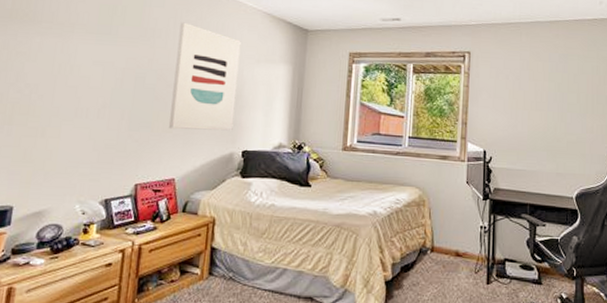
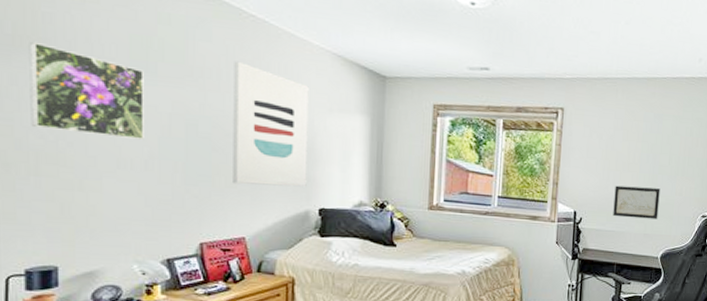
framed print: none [12,13,107,91] -> present [29,41,144,139]
wall art: none [523,124,570,158] -> present [613,185,660,219]

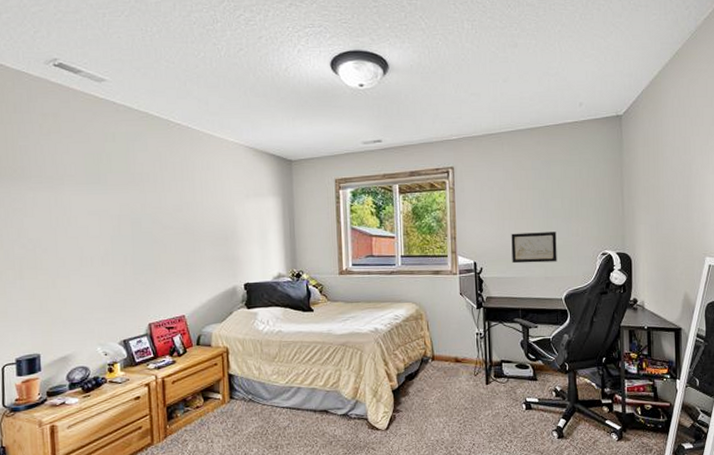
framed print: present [29,41,144,139] -> none [11,170,100,241]
wall art: present [233,61,309,187] -> none [166,164,232,270]

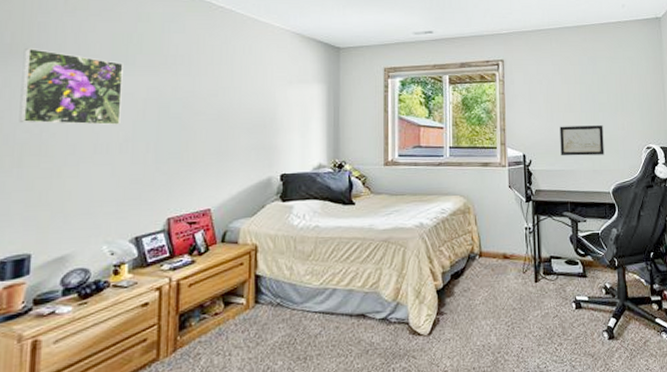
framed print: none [11,170,100,241] -> present [19,47,123,125]

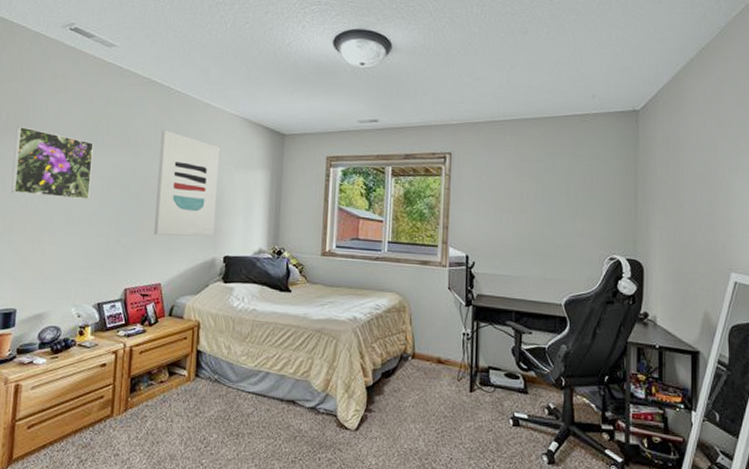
wall art: none [200,47,271,159] -> present [154,130,220,237]
wall art: present [559,125,605,156] -> none [508,228,559,263]

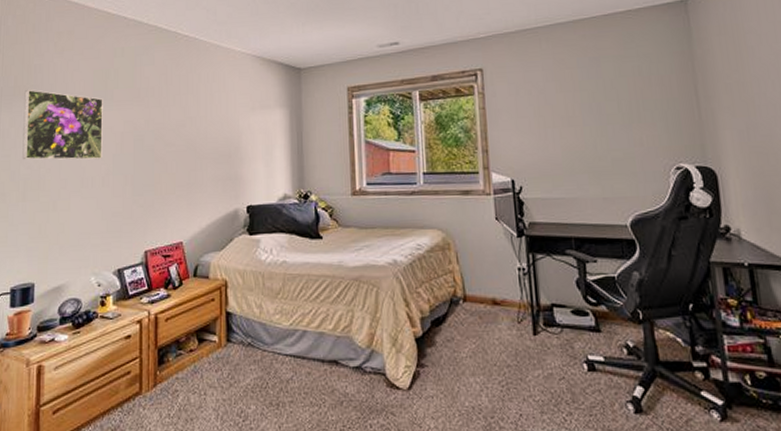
wall art: present [154,130,220,237] -> none [172,77,235,191]

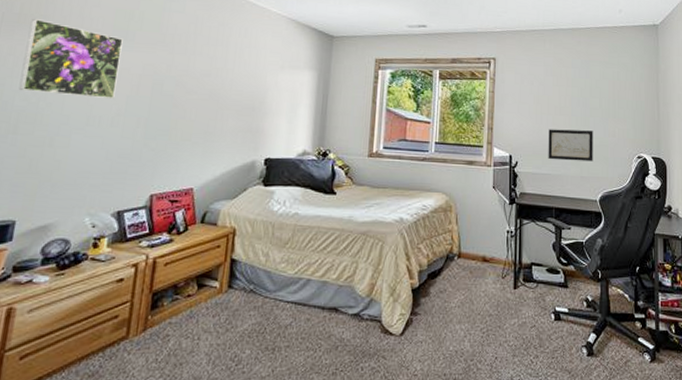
wall art: none [556,141,617,181] -> present [548,129,593,161]

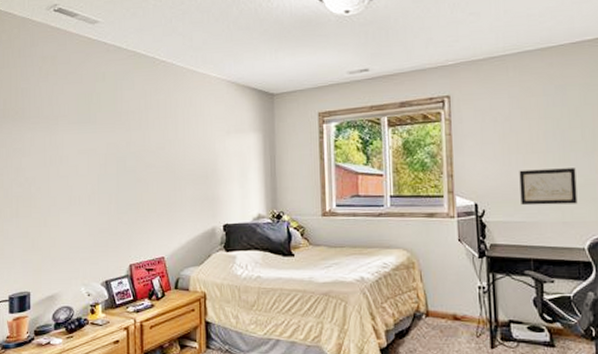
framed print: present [18,18,123,98] -> none [13,111,88,179]

